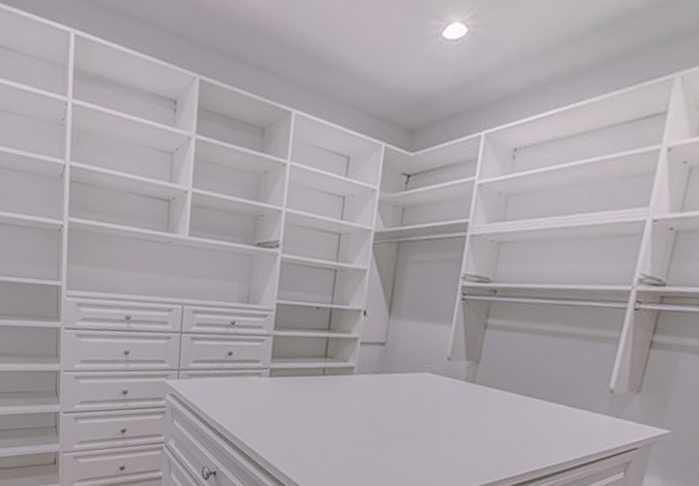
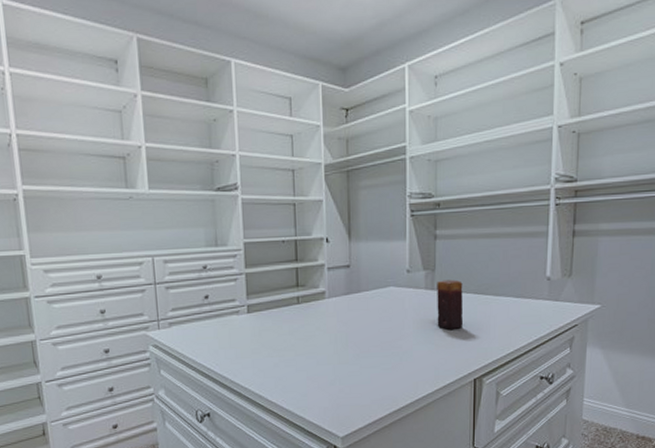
candle: none [472,374,509,430] -> present [437,279,464,329]

